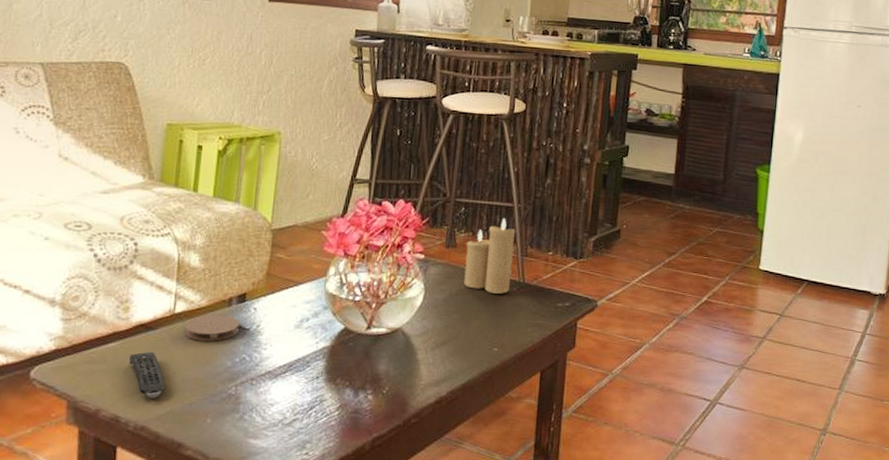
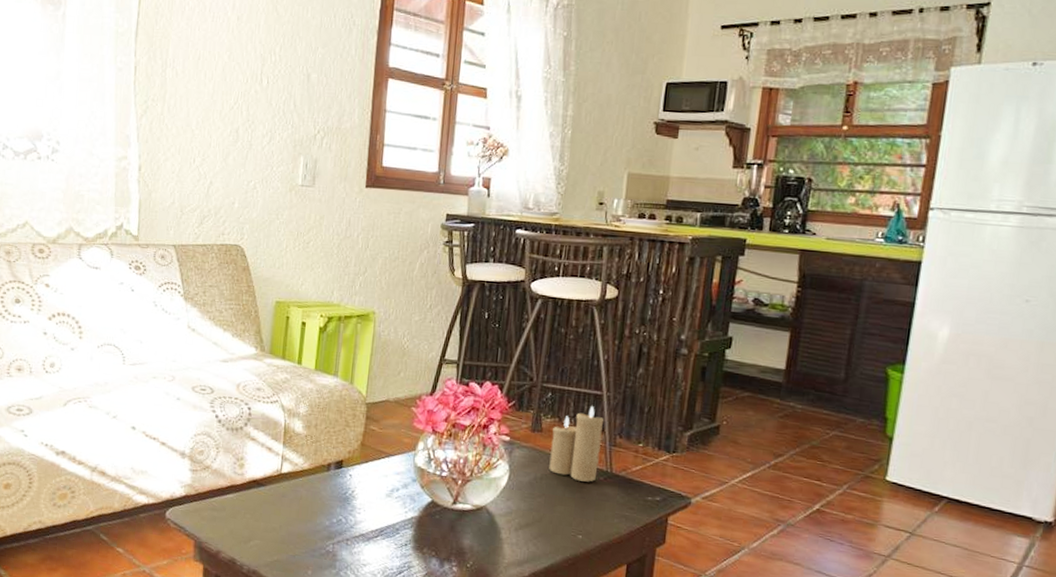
remote control: present [129,351,166,399] -> none [244,505,274,547]
coaster: present [184,314,240,342] -> none [289,477,337,502]

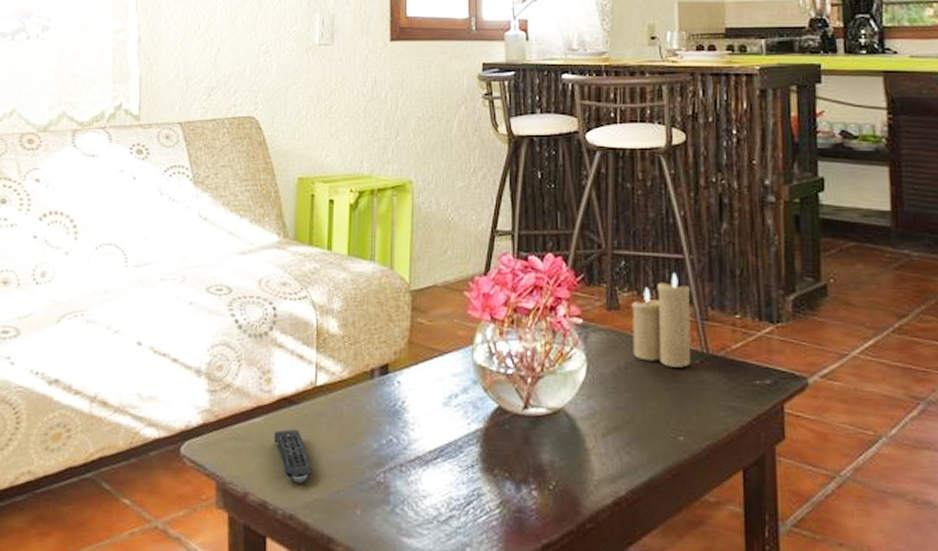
remote control: none [244,505,274,547] -> present [274,429,312,484]

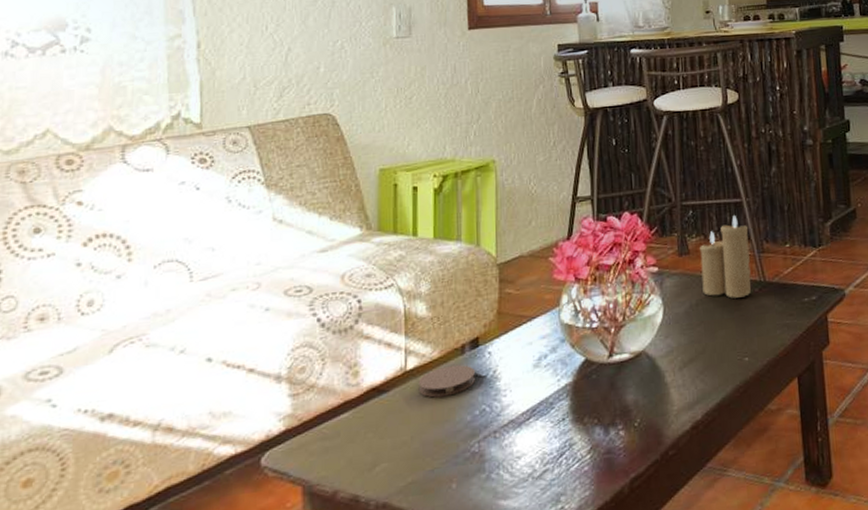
remote control: present [274,429,312,484] -> none [364,416,405,471]
coaster: none [327,388,384,419] -> present [418,364,476,398]

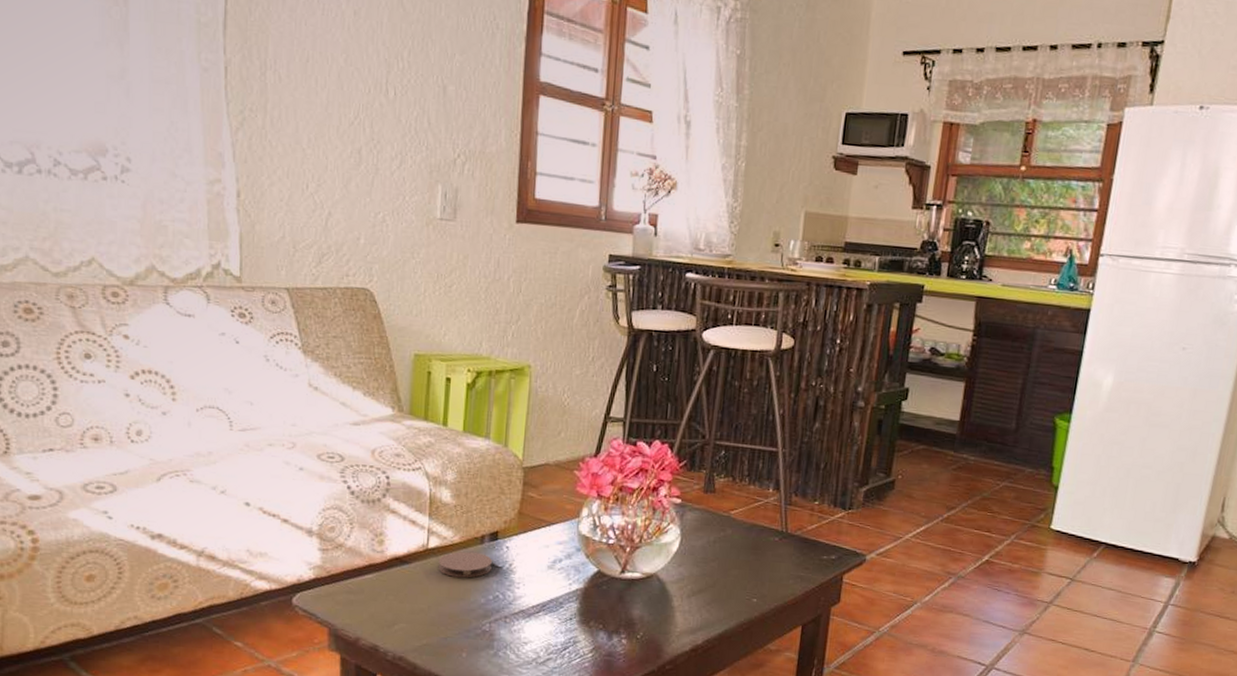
candle: present [700,215,751,299] -> none [722,464,780,543]

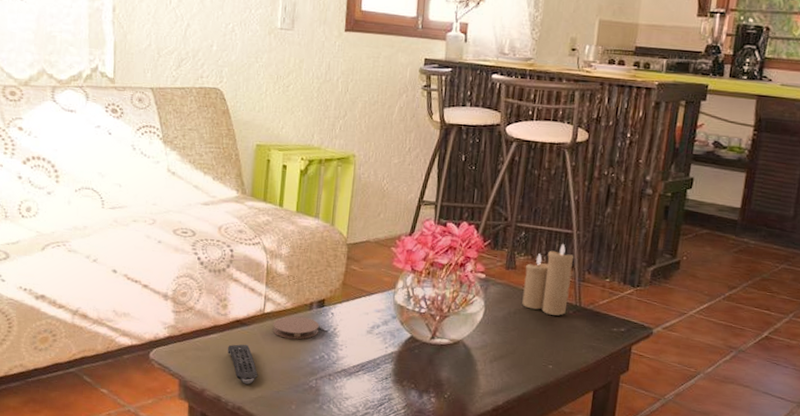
remote control: none [386,584,422,631] -> present [228,344,258,384]
candle: none [722,464,780,543] -> present [522,244,574,316]

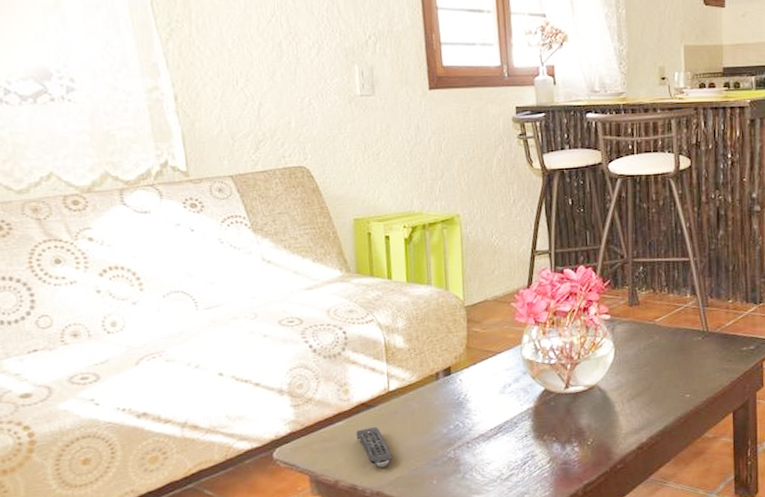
coaster: present [272,316,320,340] -> none [400,388,450,414]
candle: present [522,244,574,316] -> none [649,273,695,345]

